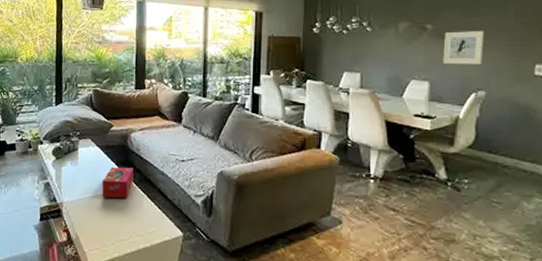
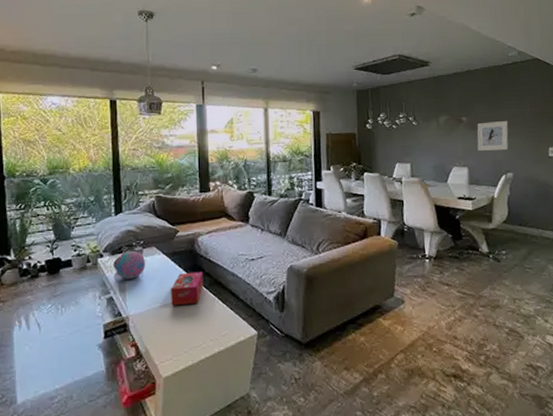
decorative ball: none [53,140,81,168] -> present [115,250,146,279]

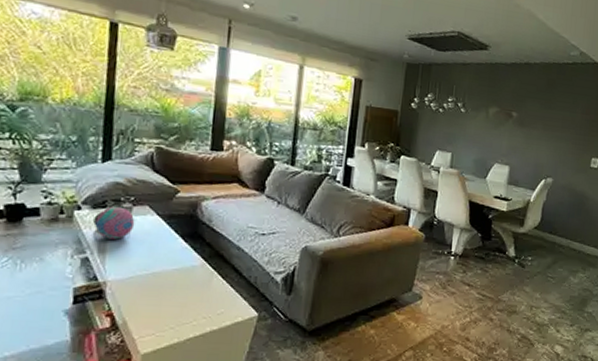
tissue box: present [171,272,203,306] -> none [160,239,203,276]
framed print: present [477,120,509,151] -> none [522,121,557,154]

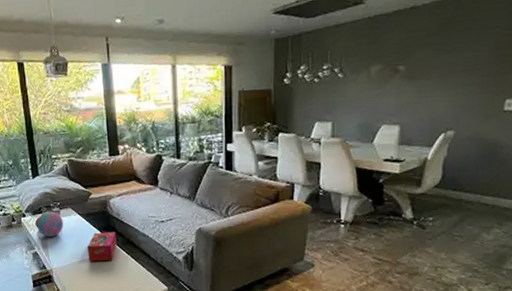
tissue box: none [160,239,203,276] -> present [87,232,117,262]

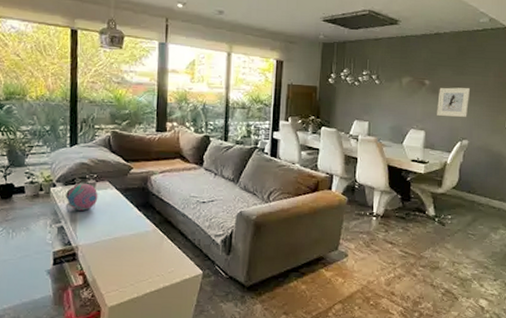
tissue box: present [87,232,117,262] -> none [120,209,154,240]
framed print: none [414,67,456,106] -> present [437,87,470,117]

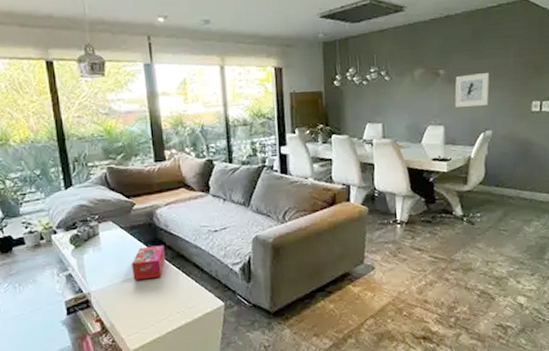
decorative ball: present [67,182,98,211] -> none [70,225,104,256]
tissue box: none [120,209,154,240] -> present [132,245,166,281]

